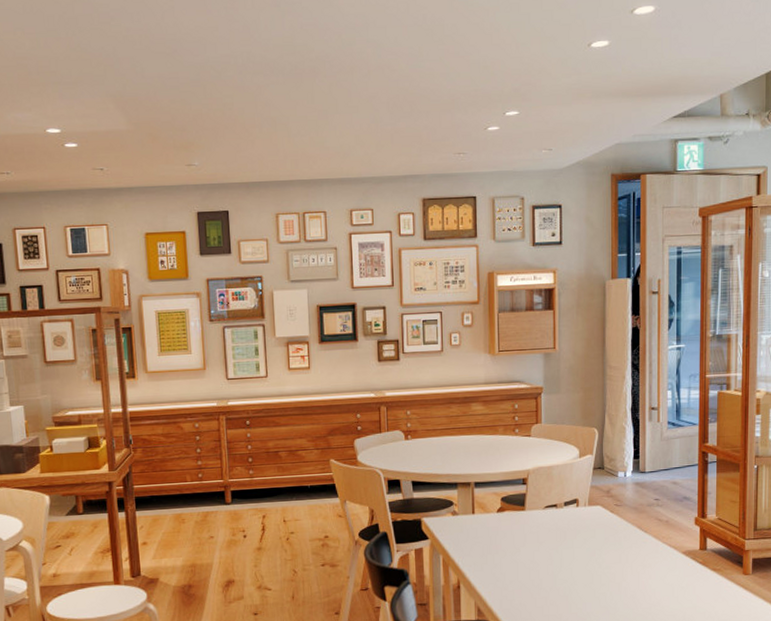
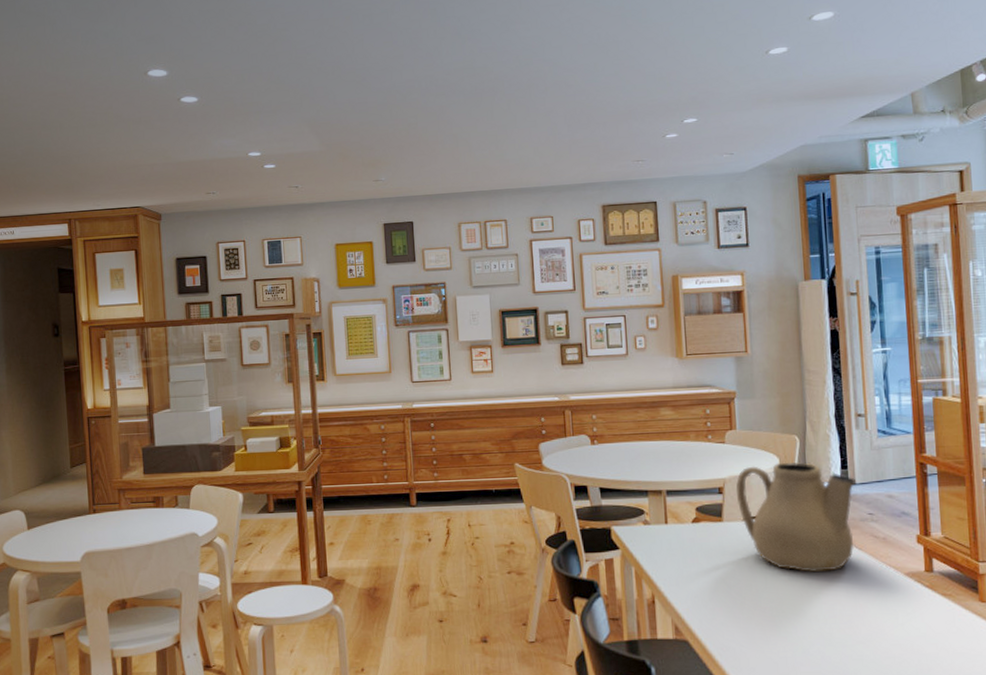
teapot: none [538,453,647,555] -> present [735,462,857,573]

